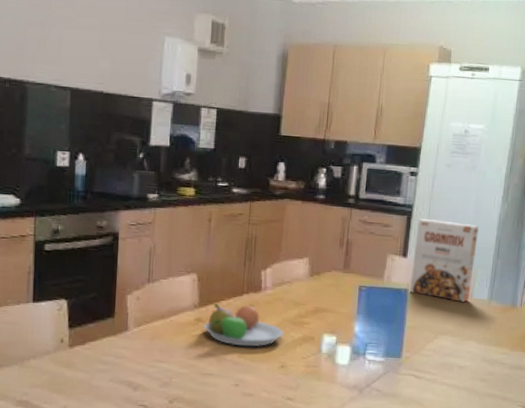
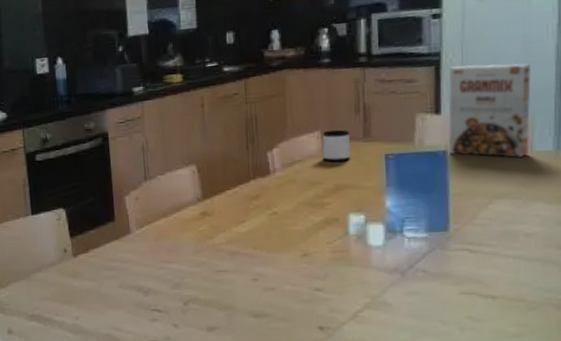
fruit bowl: present [203,304,284,347] -> none [210,189,302,238]
mug: none [308,258,333,287] -> present [322,129,350,162]

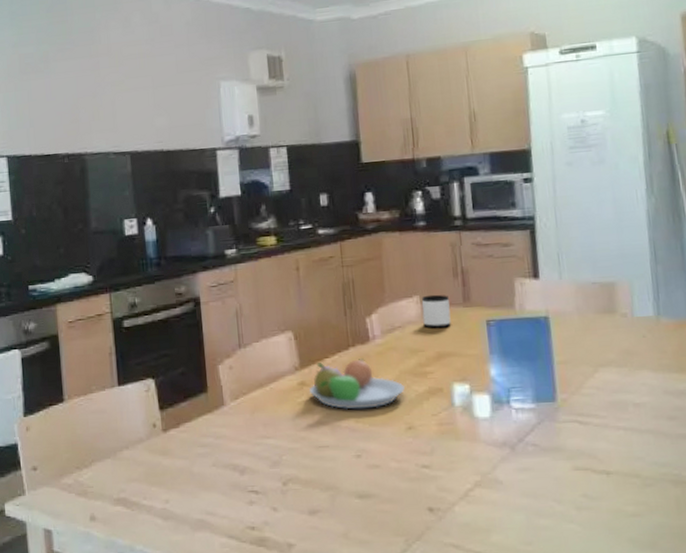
fruit bowl: none [210,189,302,238] -> present [308,357,405,410]
cereal box: present [448,63,532,158] -> none [544,227,630,324]

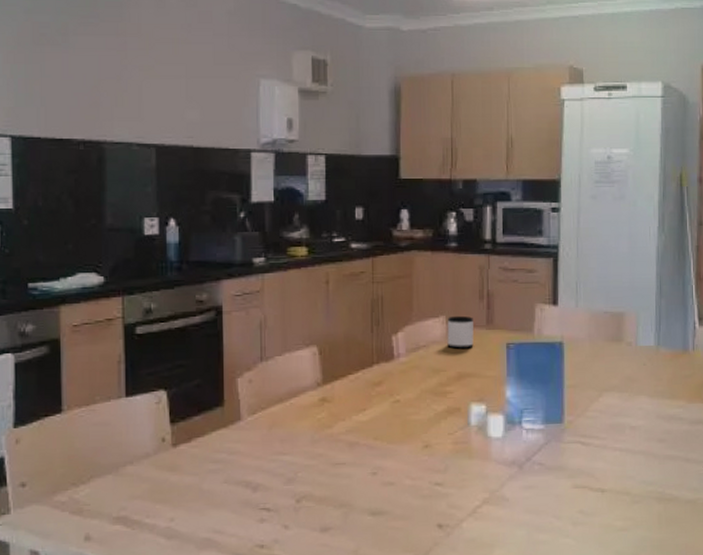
fruit bowl: present [308,357,405,410] -> none [329,375,424,427]

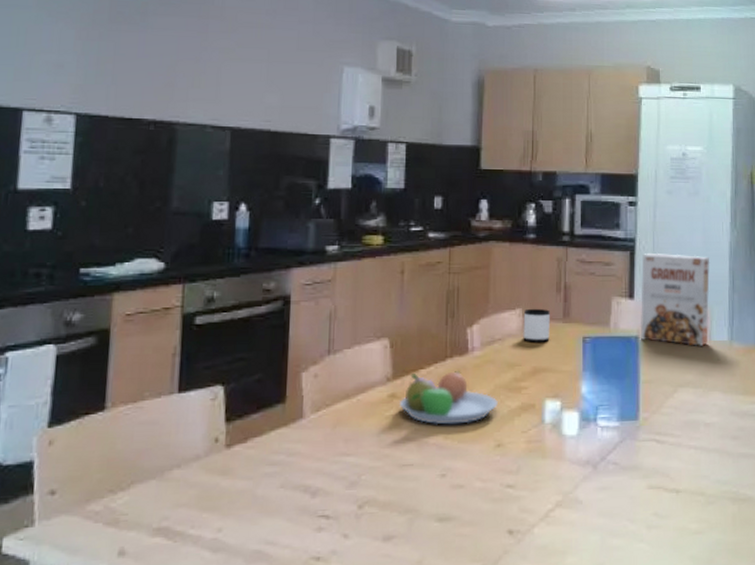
fruit bowl: none [329,375,424,427] -> present [399,370,498,425]
cereal box: none [564,259,637,351] -> present [640,252,710,346]

